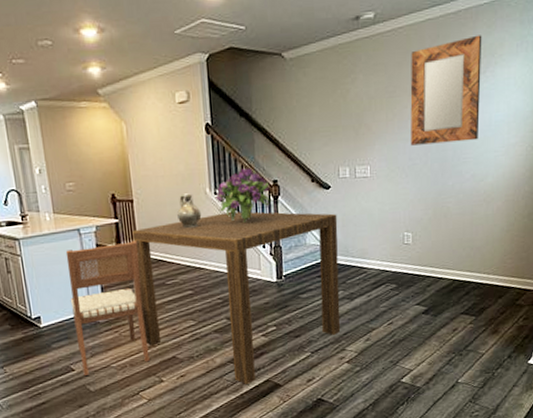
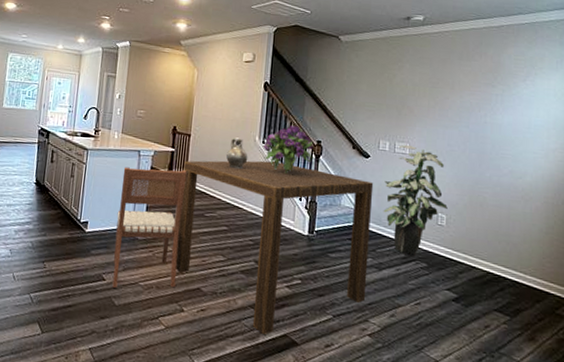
indoor plant: none [348,166,413,281] -> present [383,144,448,257]
home mirror: present [410,35,482,146] -> none [450,48,523,139]

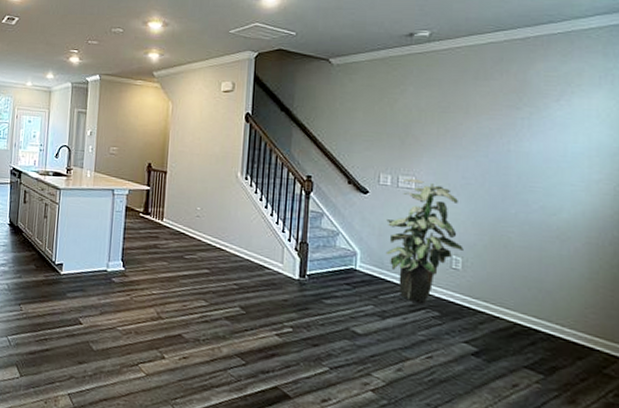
chair: present [112,167,187,289] -> none [89,207,164,334]
dining table: present [175,160,374,334] -> none [154,198,374,386]
ceramic jug: present [225,137,248,170] -> none [205,174,230,208]
bouquet: present [263,125,314,173] -> none [246,159,303,212]

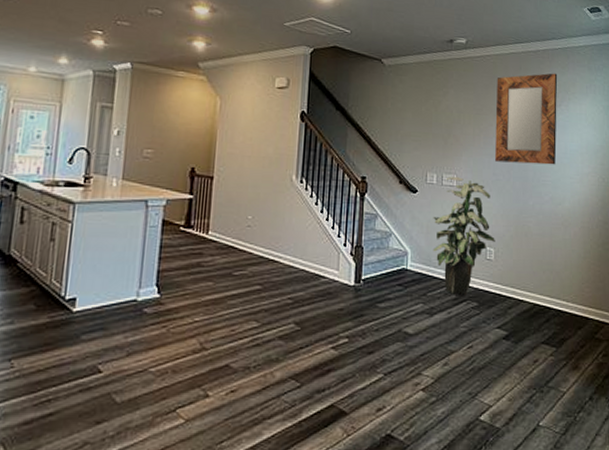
home mirror: none [465,62,556,170] -> present [495,73,558,165]

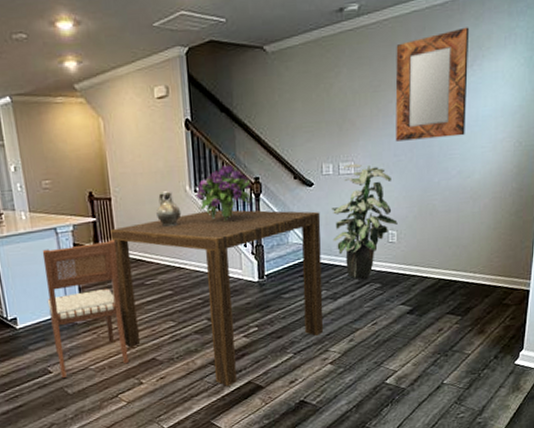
chair: none [112,221,210,382] -> present [42,240,129,379]
dining table: none [196,202,422,408] -> present [110,209,323,386]
ceramic jug: none [257,177,284,216] -> present [155,191,182,228]
bouquet: none [301,160,358,216] -> present [196,165,252,221]

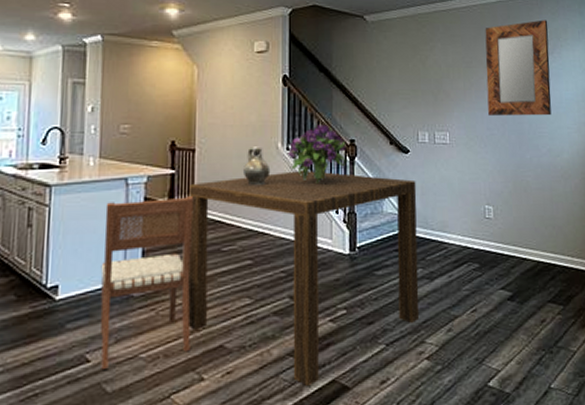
indoor plant: present [331,163,398,280] -> none [427,133,493,259]

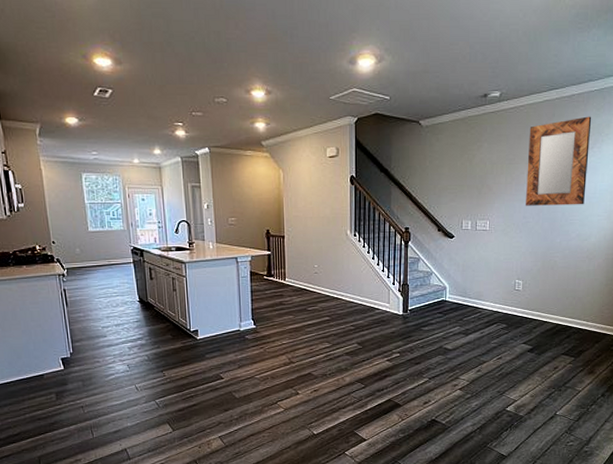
chair: present [100,196,194,371] -> none [224,271,289,385]
dining table: present [187,169,419,386] -> none [282,251,459,402]
ceramic jug: present [242,146,271,186] -> none [320,234,342,264]
bouquet: present [288,124,347,183] -> none [355,216,402,262]

